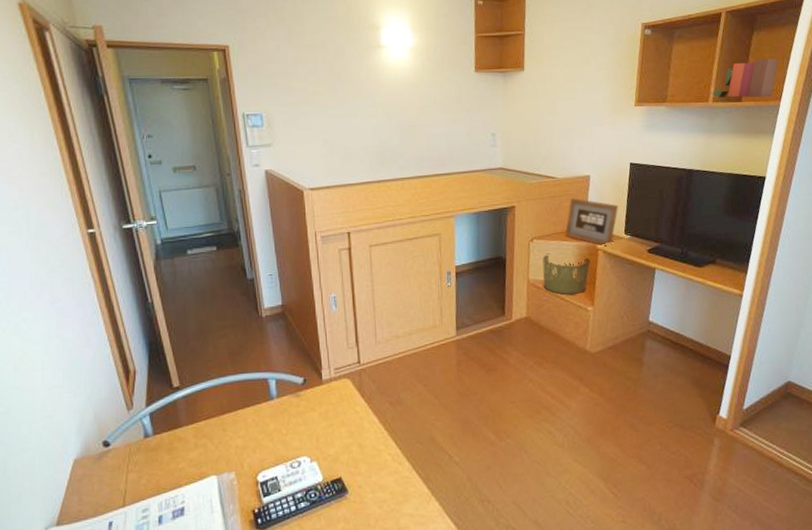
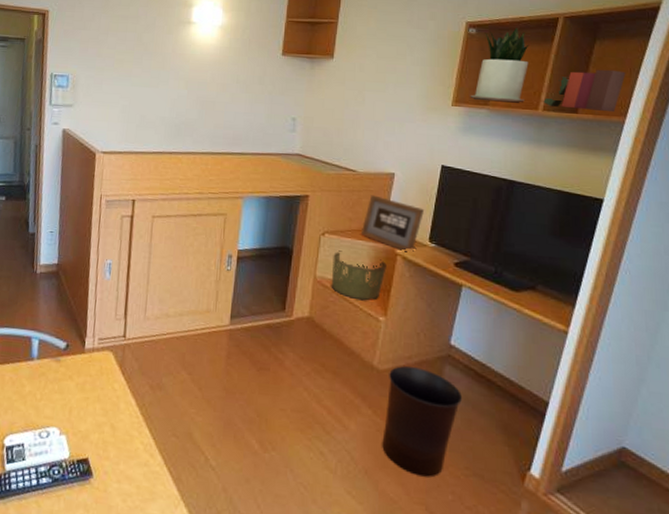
waste bin: none [599,345,662,435] -> present [382,366,462,477]
planter: none [650,25,699,99] -> present [470,27,529,103]

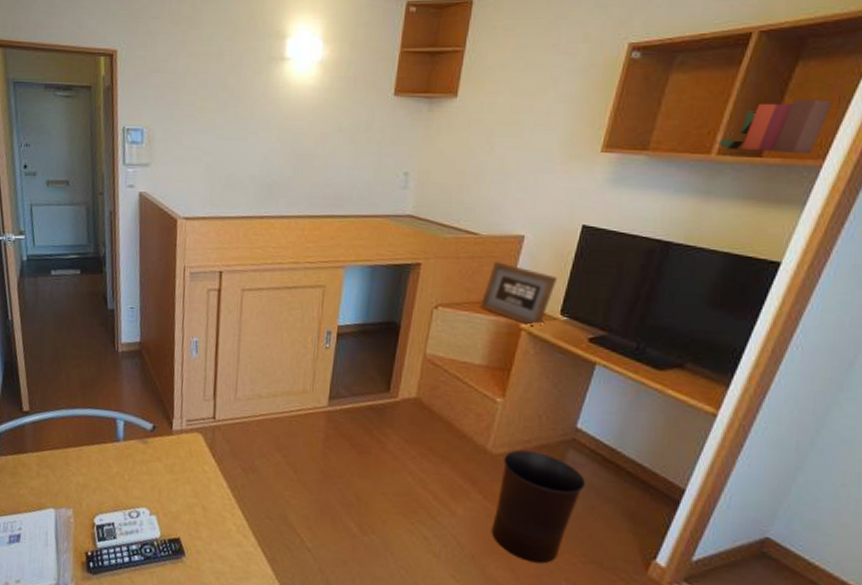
basket: present [331,250,387,301] -> none [442,325,508,381]
planter: present [470,27,529,103] -> none [625,47,709,146]

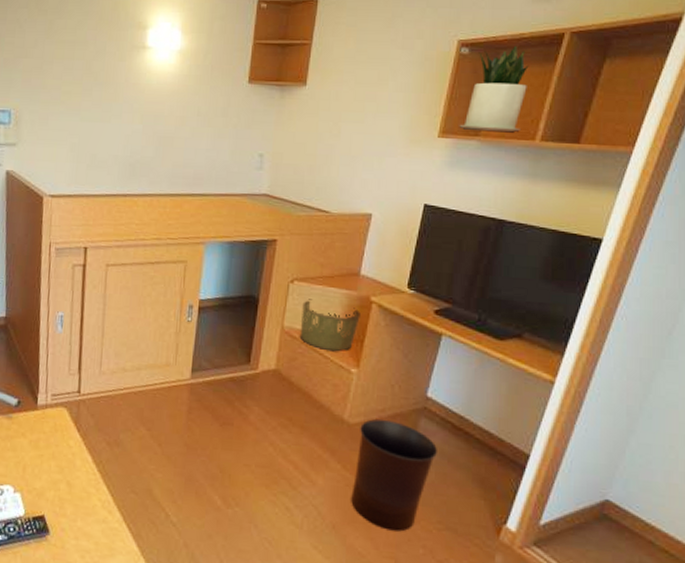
basket: none [442,325,508,381] -> present [299,299,361,352]
picture frame: present [479,262,557,327] -> none [333,238,403,300]
planter: none [625,47,709,146] -> present [459,45,529,133]
books: present [718,99,833,155] -> none [541,92,638,142]

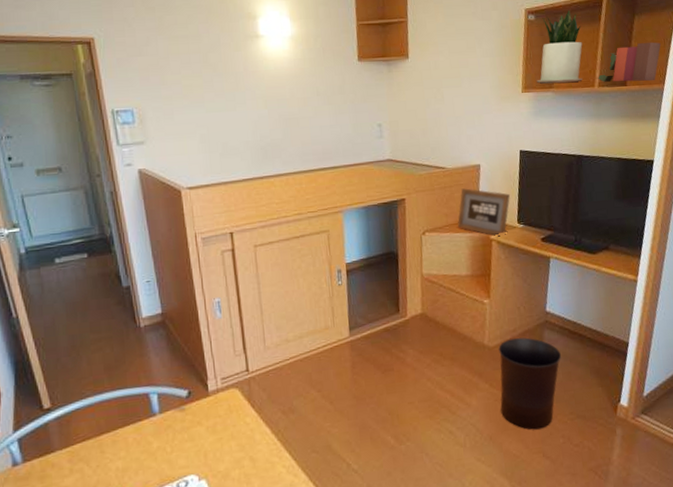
basket: present [299,299,361,352] -> none [435,246,485,289]
picture frame: none [333,238,403,300] -> present [457,188,510,237]
books: none [541,92,638,142] -> present [598,42,661,82]

